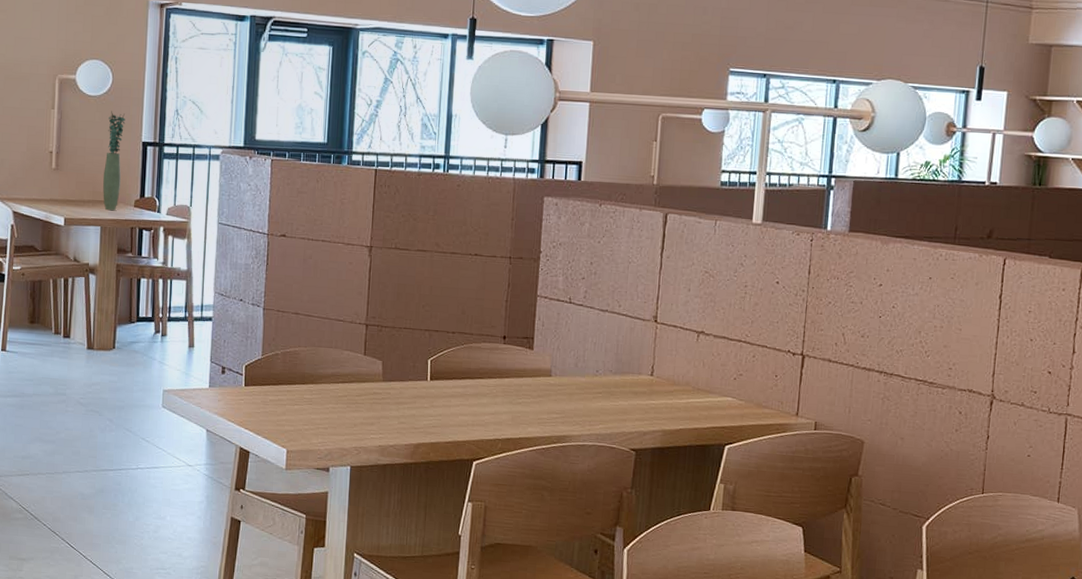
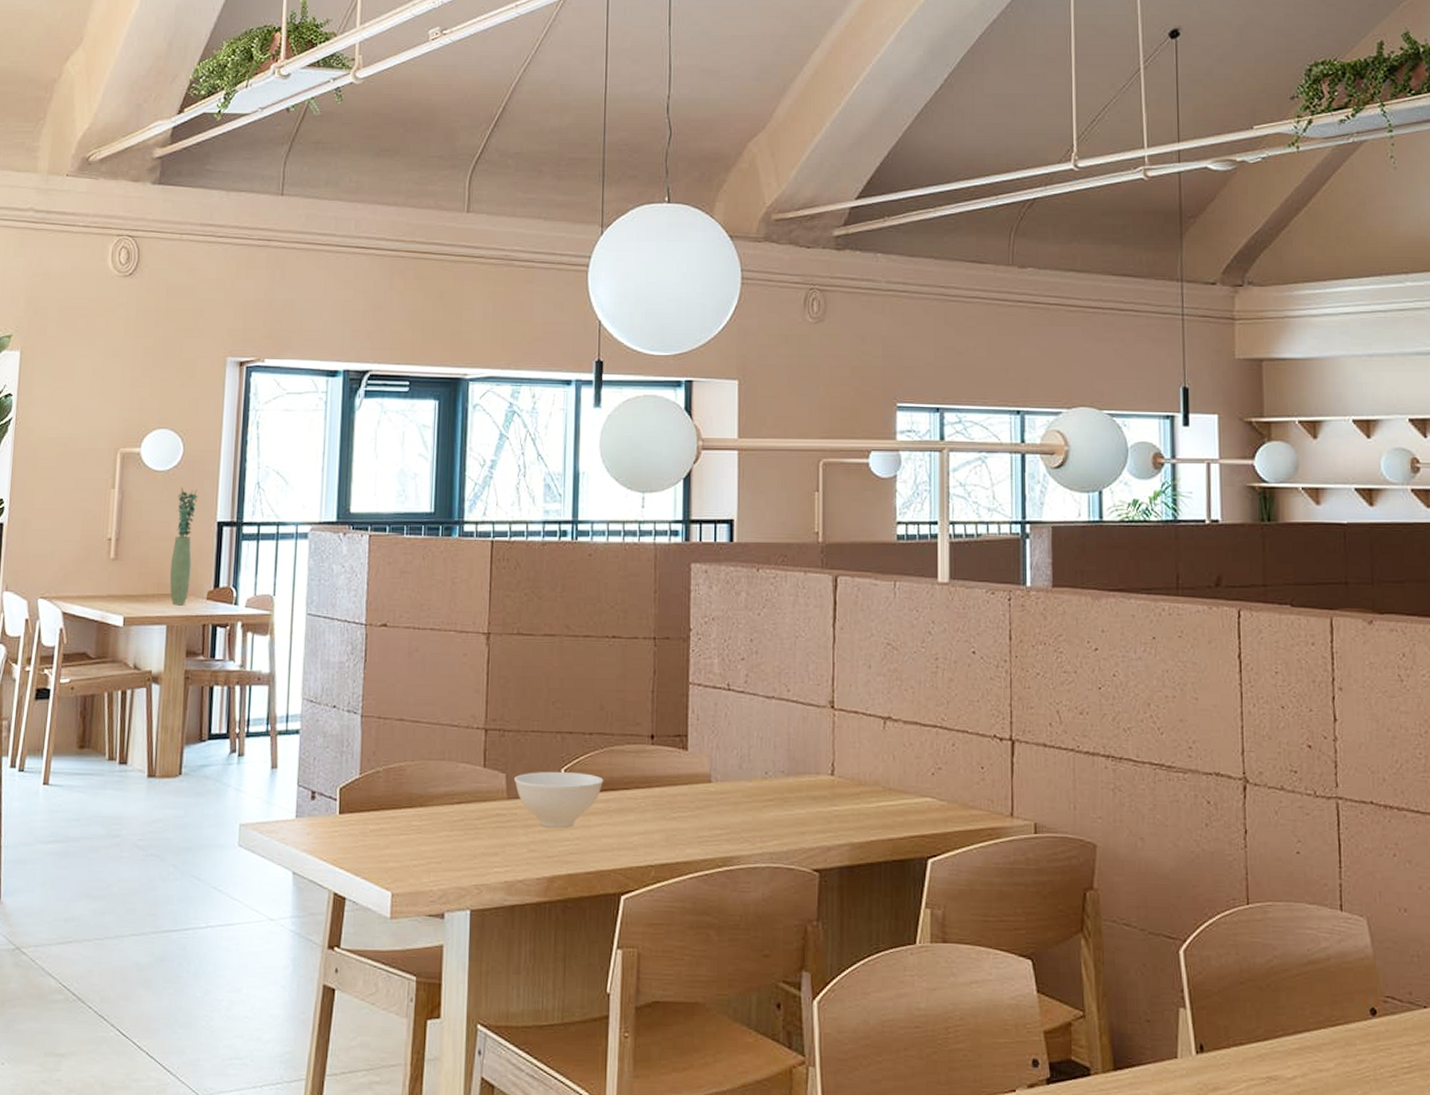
bowl: none [389,361,463,407] -> present [514,771,604,829]

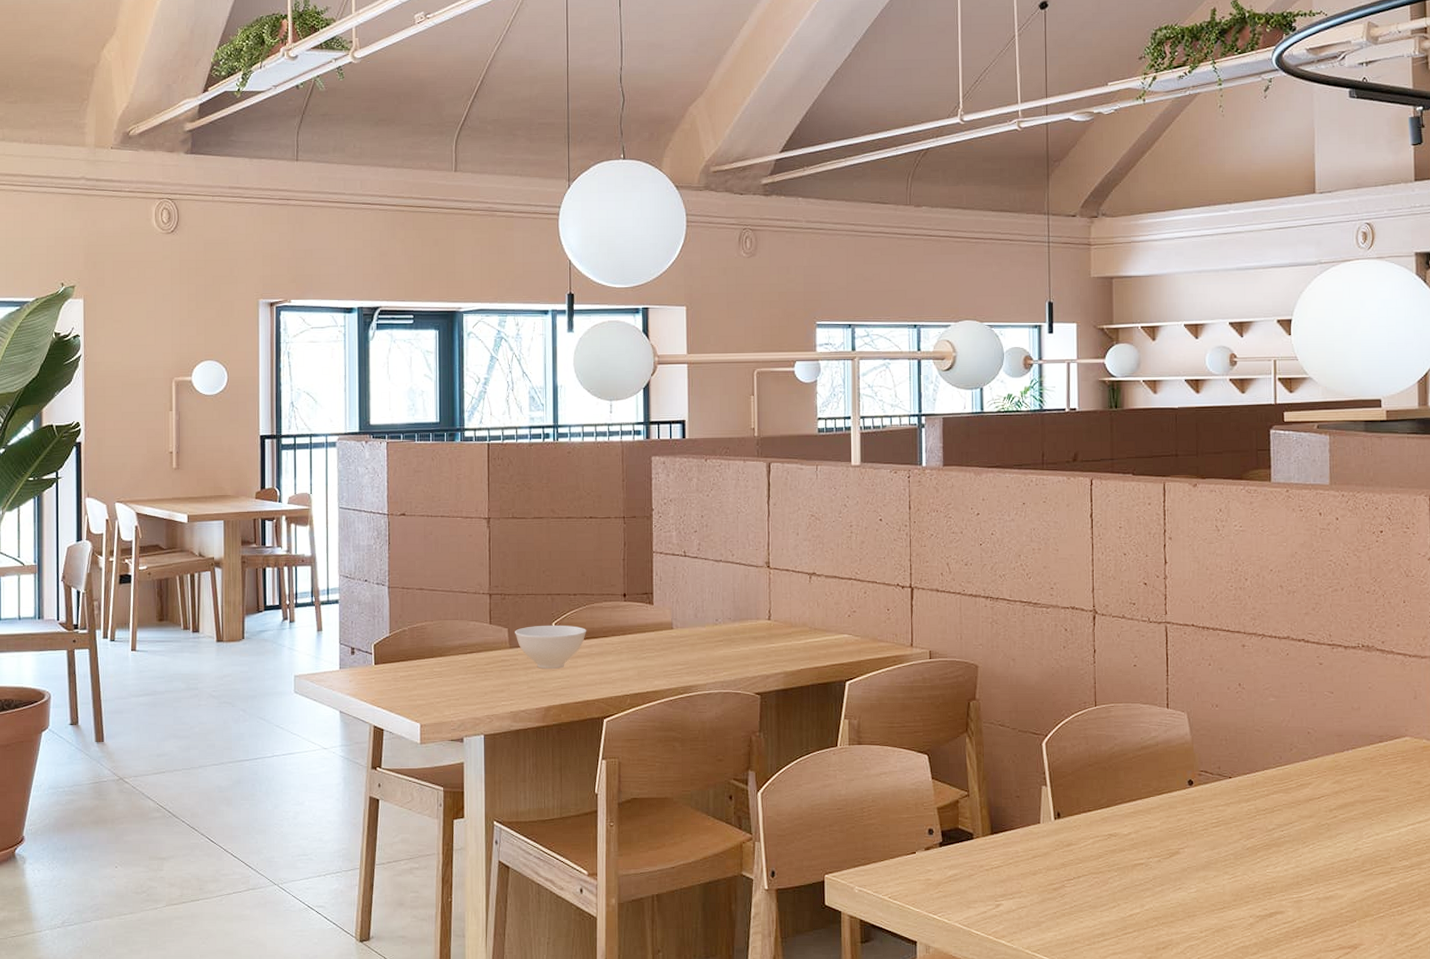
vase: present [169,486,198,606] -> none [223,407,242,505]

